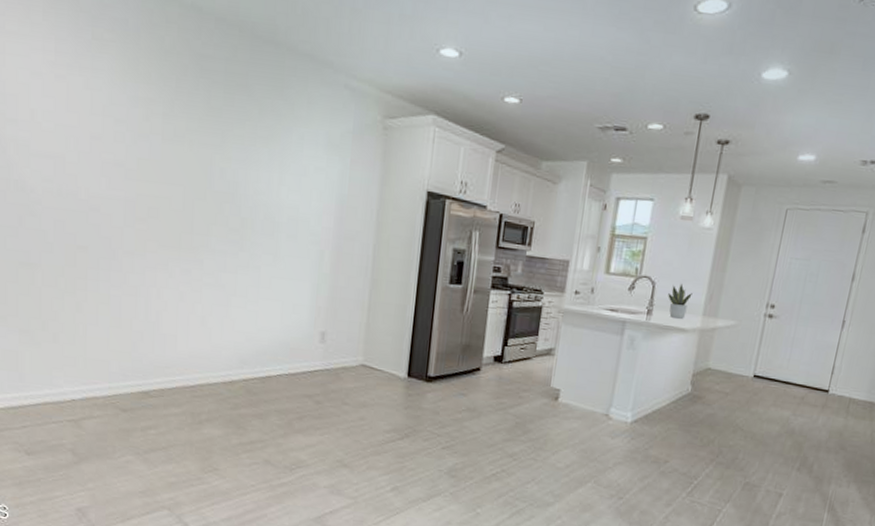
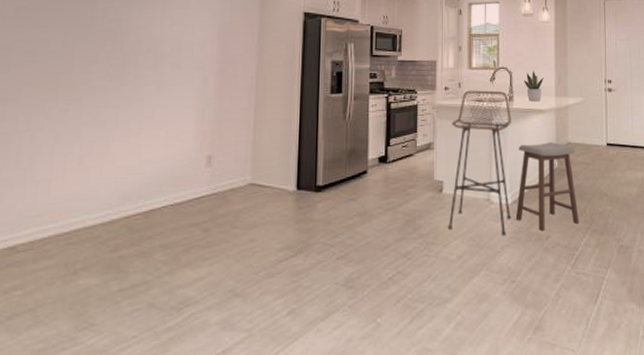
bar stool: none [559,297,647,452] -> present [447,90,512,235]
bar stool: none [633,363,715,454] -> present [515,142,580,231]

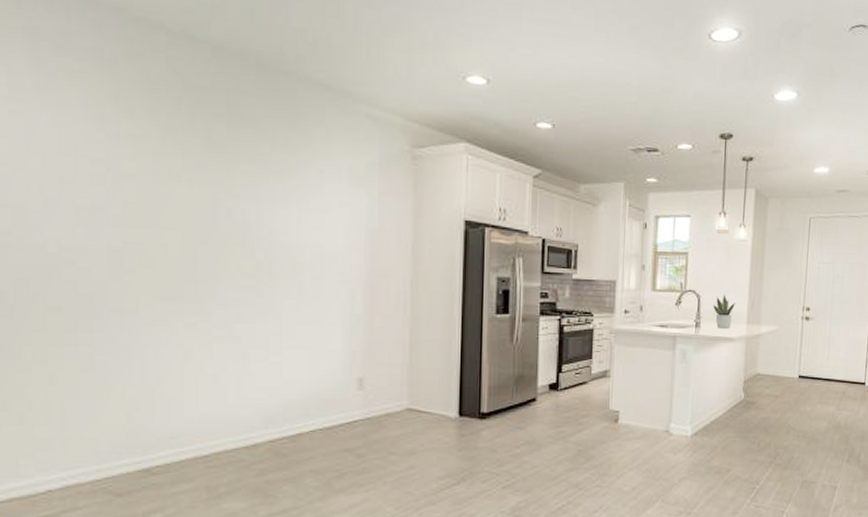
bar stool: present [447,90,512,235] -> none [622,314,697,467]
bar stool: present [515,142,580,231] -> none [695,373,764,464]

